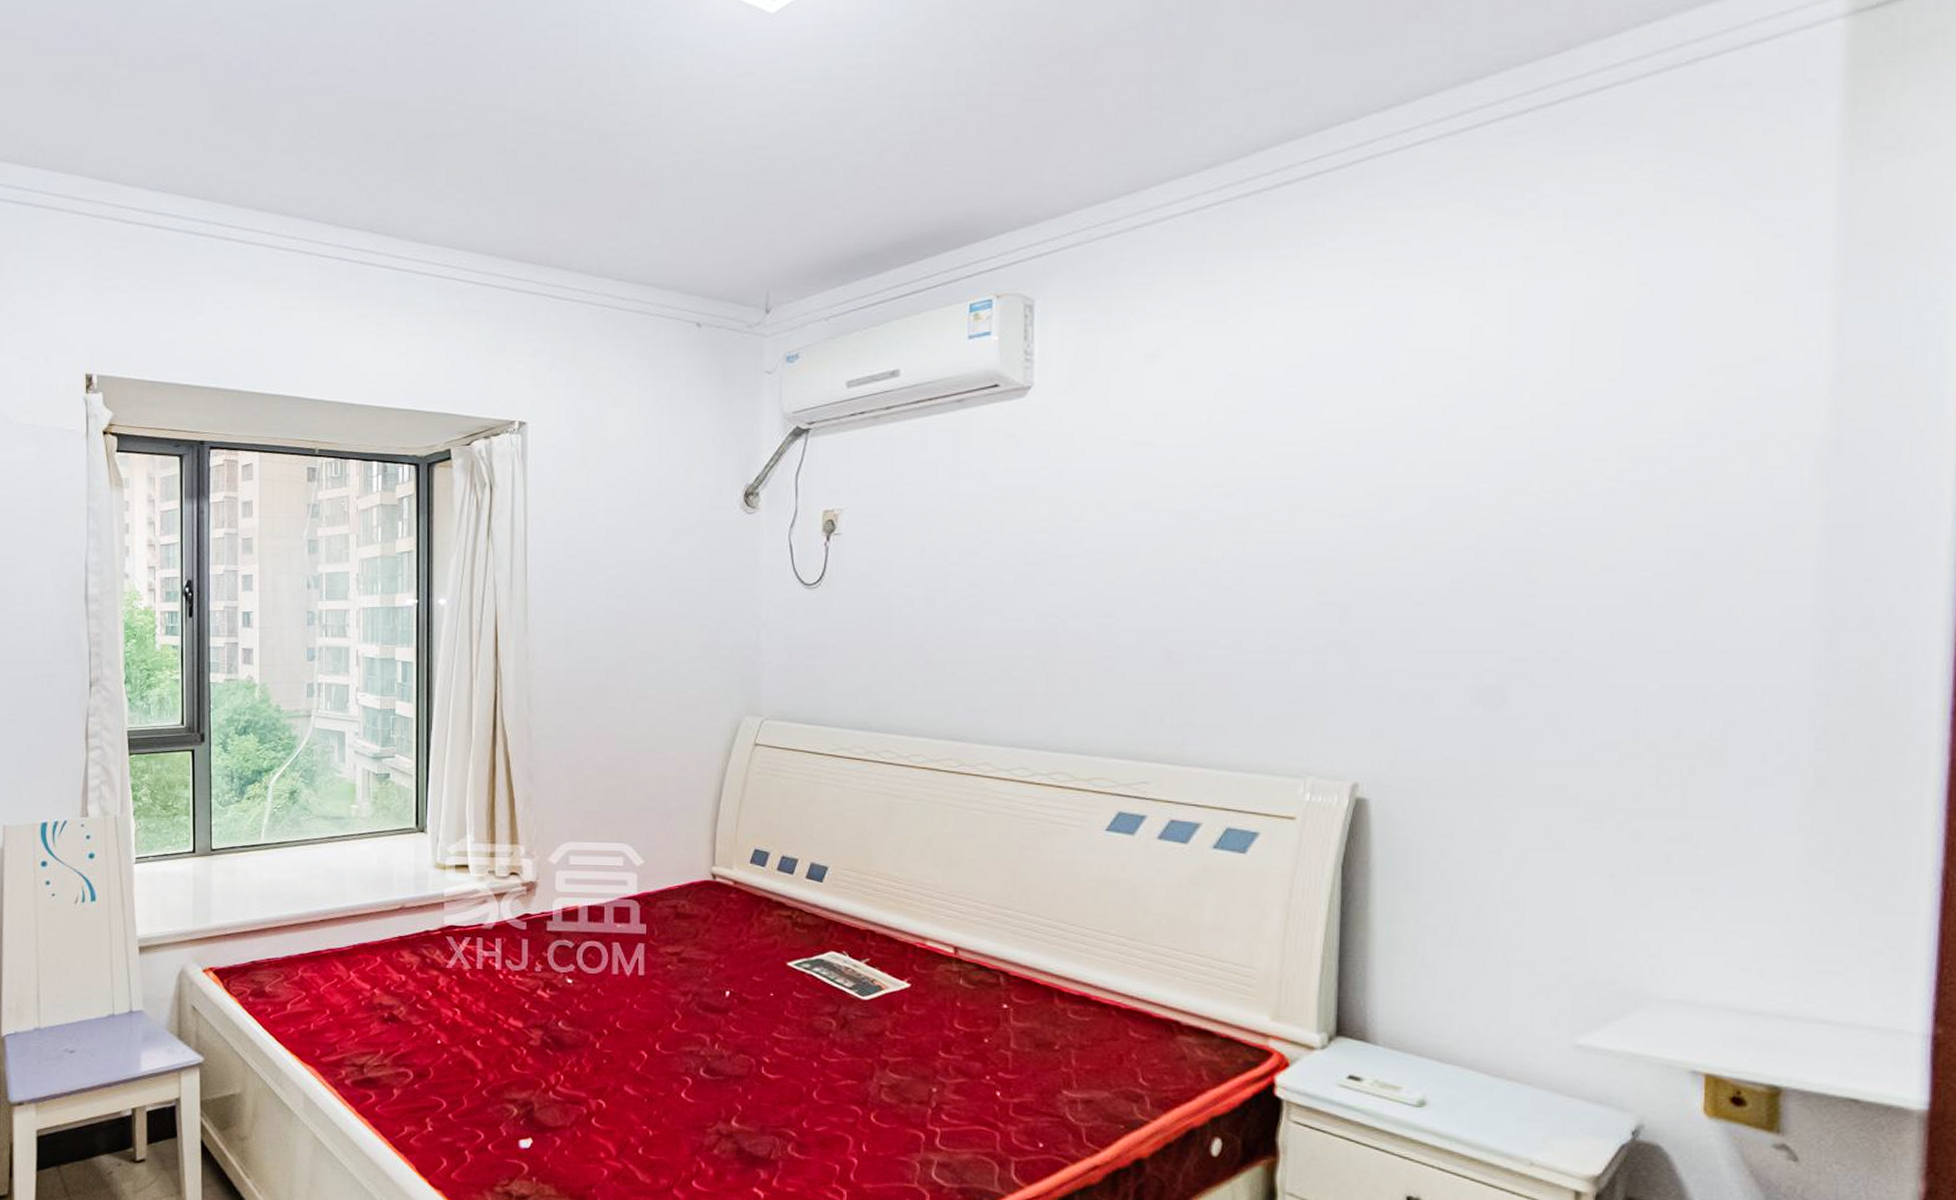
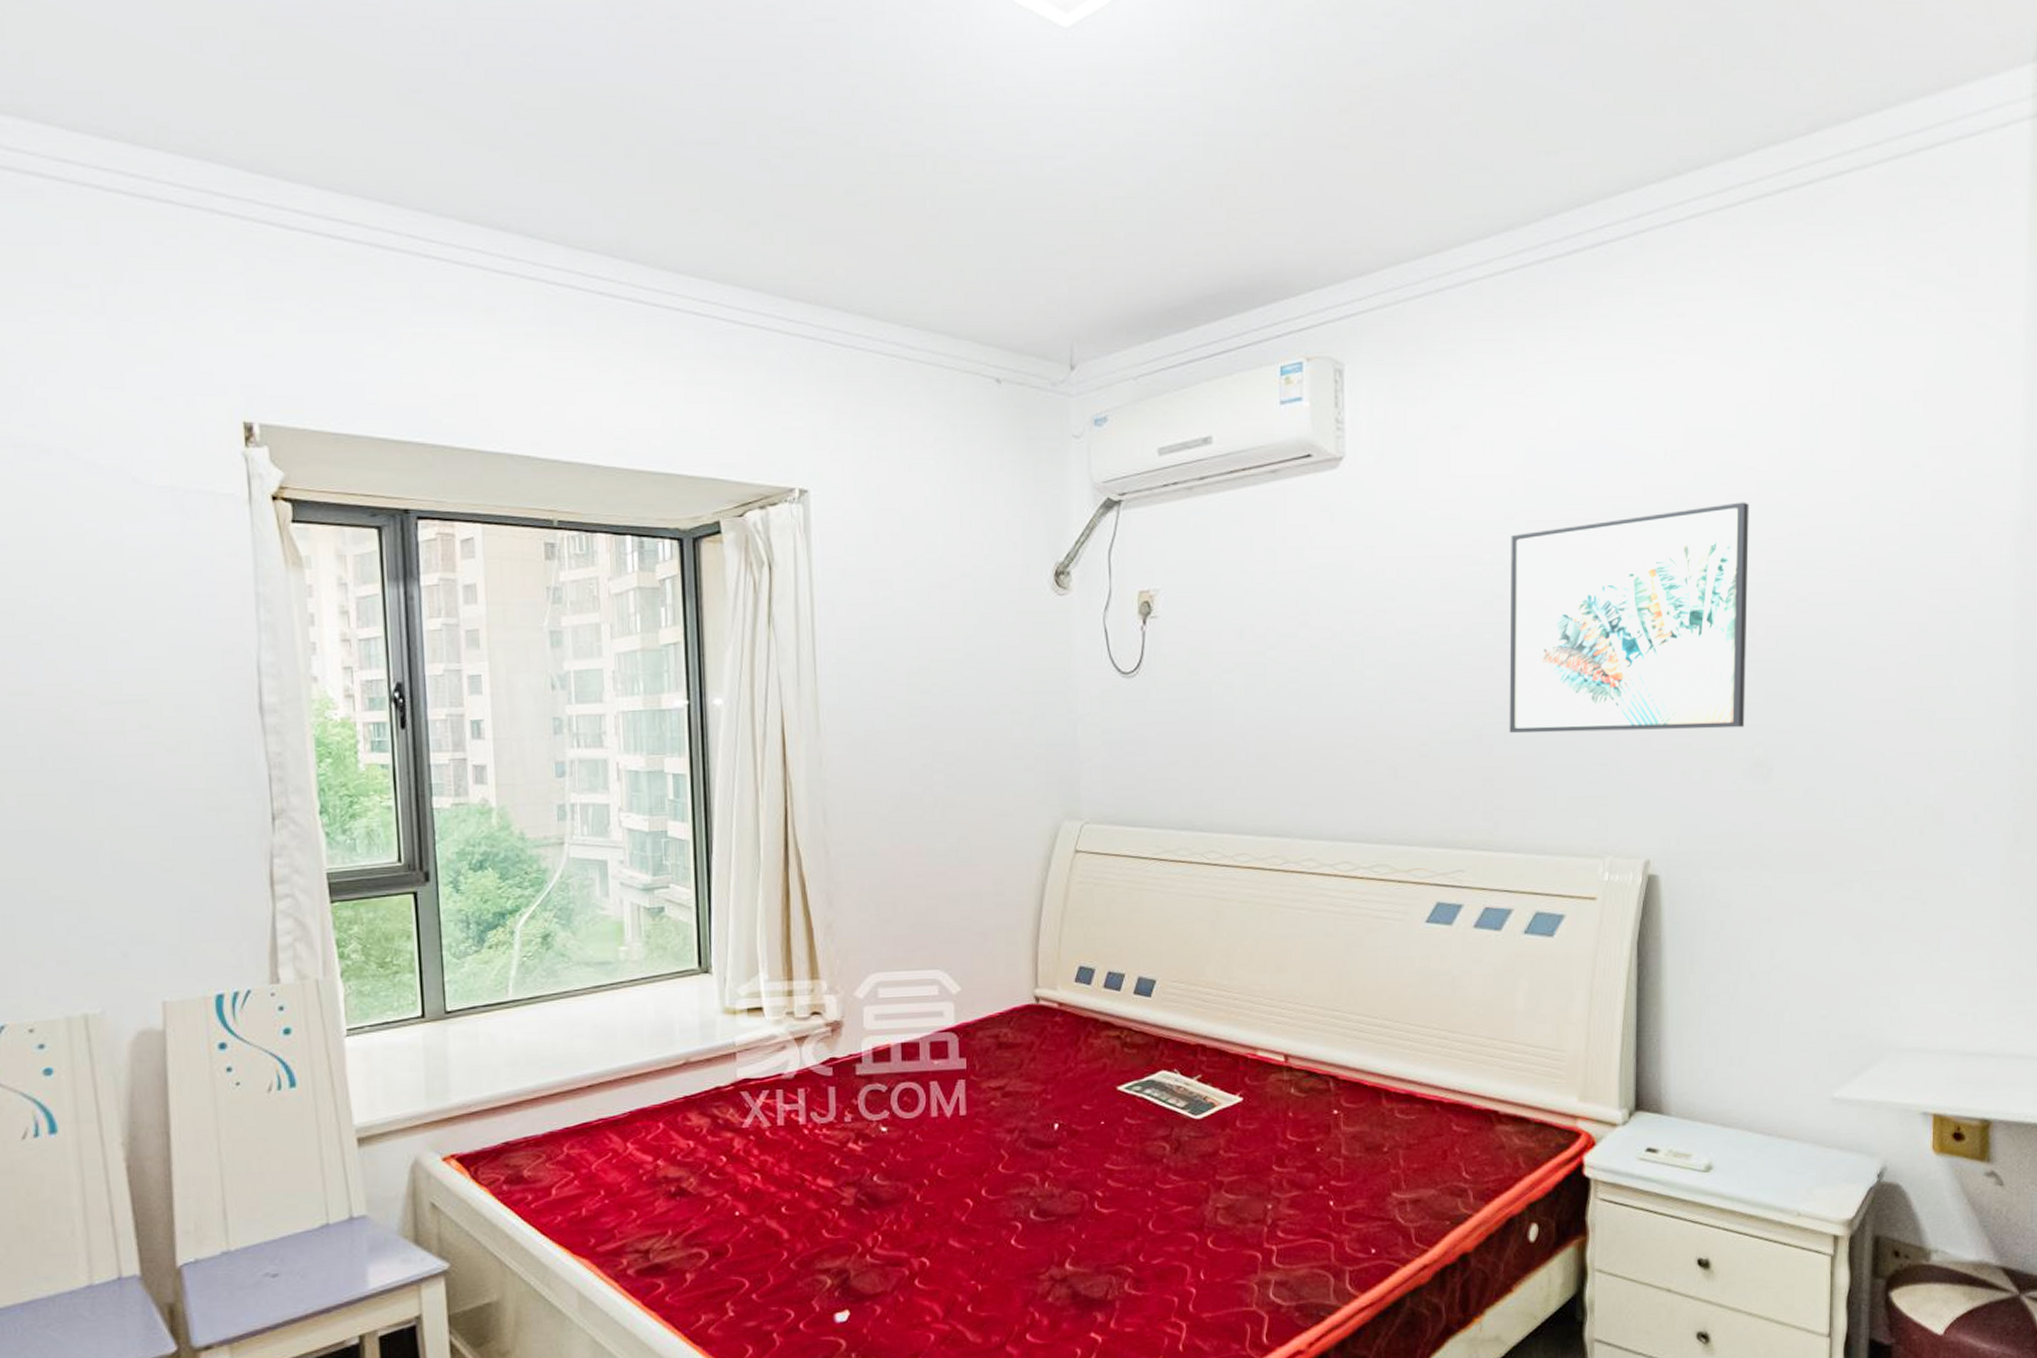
wall art: none [1201,424,1483,653] -> present [1509,502,1749,733]

